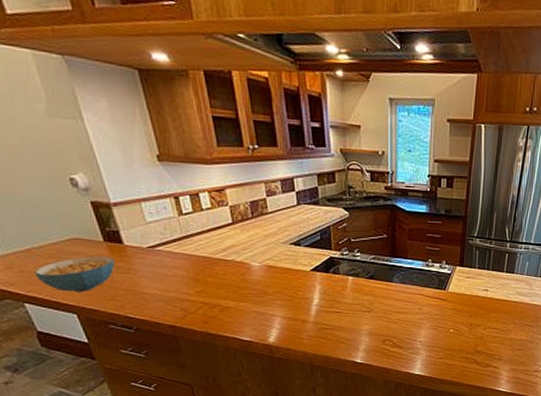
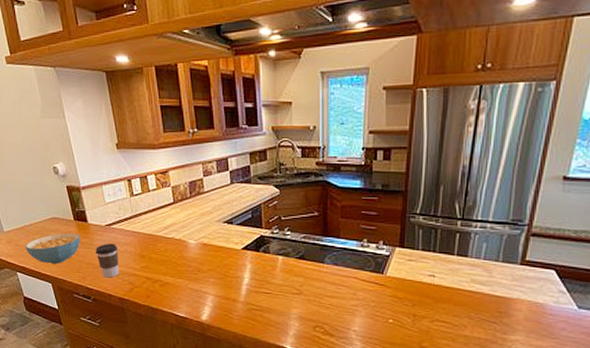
coffee cup: none [136,268,168,305] -> present [96,244,119,278]

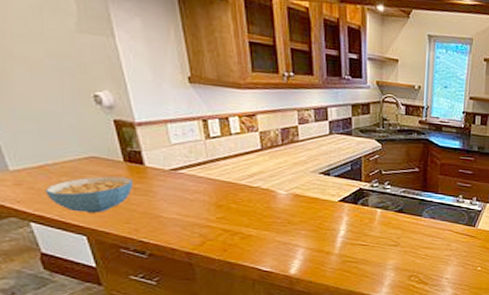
coffee cup: present [96,244,119,278] -> none [155,191,187,230]

